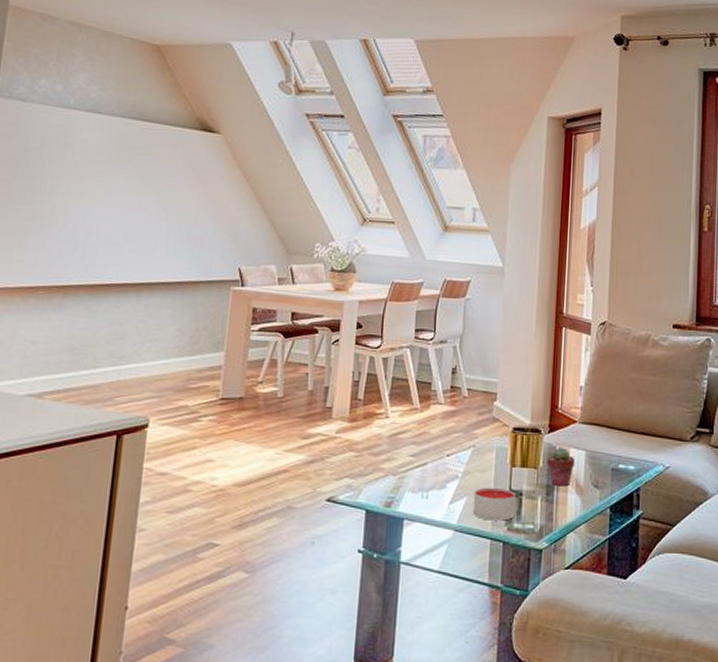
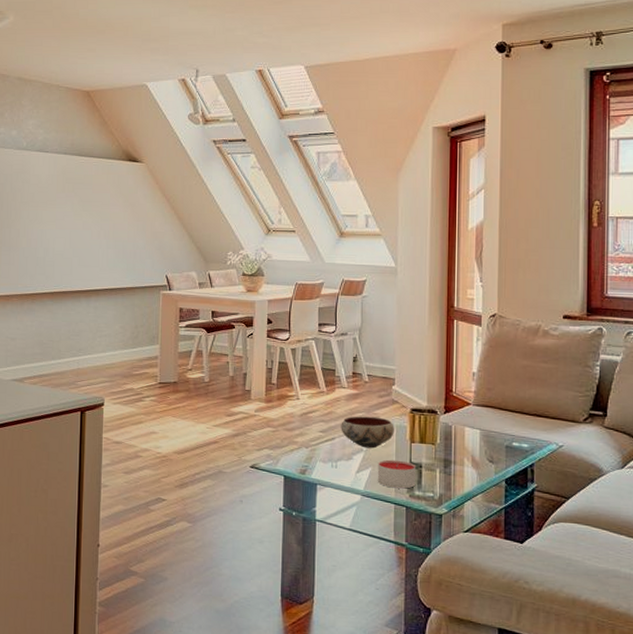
bowl: none [434,437,494,475] -> present [341,416,394,449]
potted succulent: present [547,447,576,487] -> none [444,426,471,461]

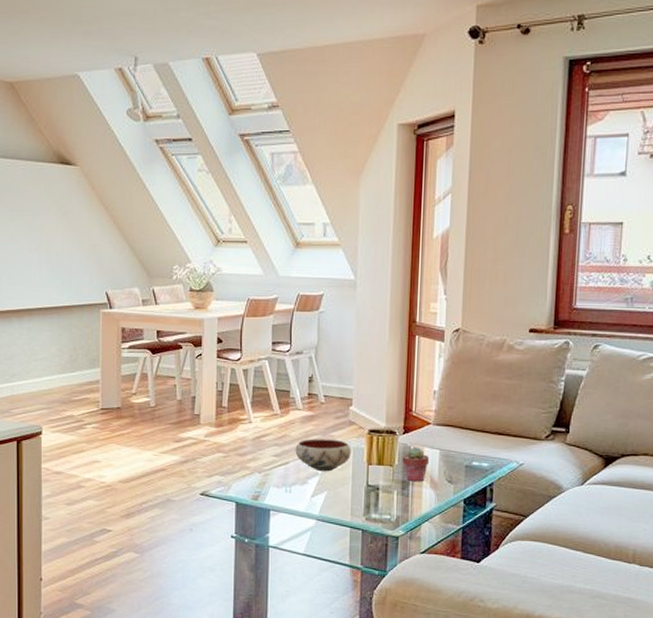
candle: present [377,459,416,489] -> none [333,482,373,512]
potted succulent: none [444,426,471,461] -> present [402,446,430,482]

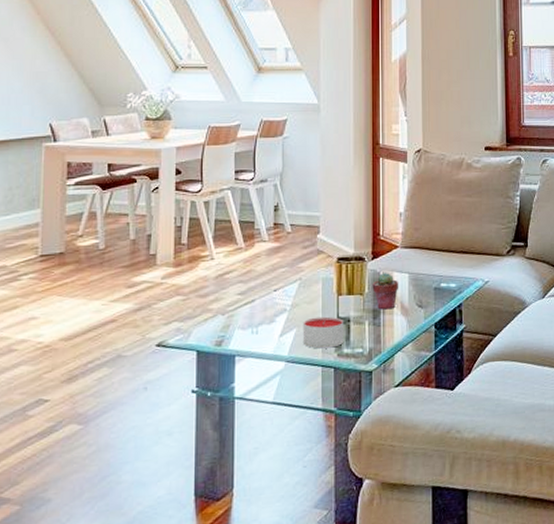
bowl: present [295,439,351,472] -> none [261,270,320,308]
candle: none [333,482,373,512] -> present [302,316,344,349]

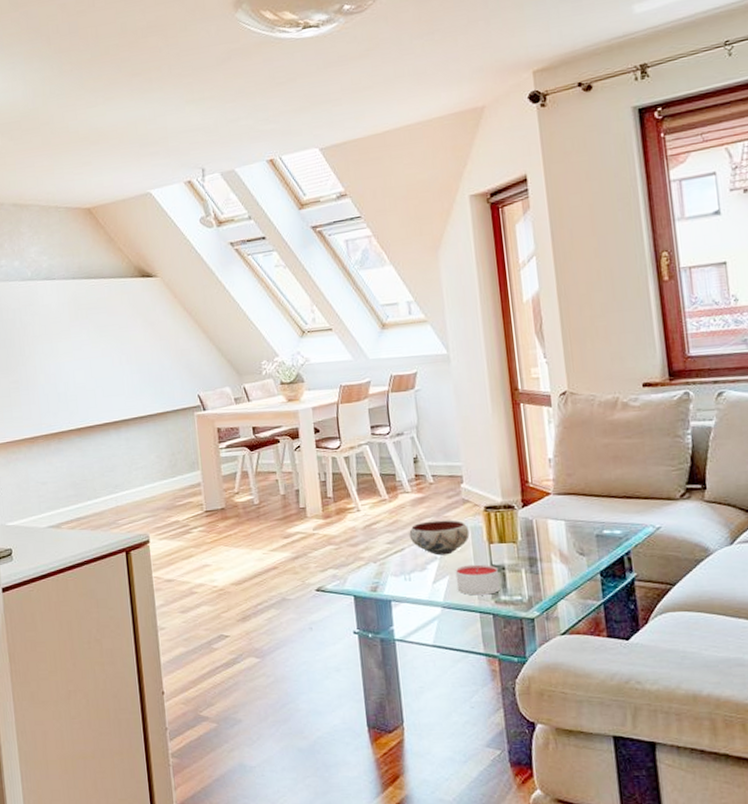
bowl: none [261,270,320,308] -> present [409,520,470,556]
potted succulent: present [372,272,399,310] -> none [525,519,556,558]

